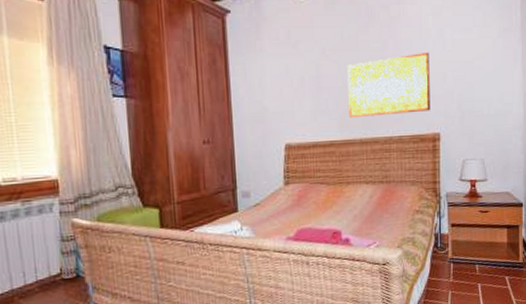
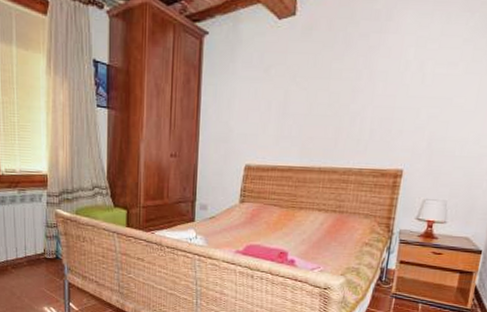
wall art: present [347,52,431,119] -> none [311,85,405,147]

